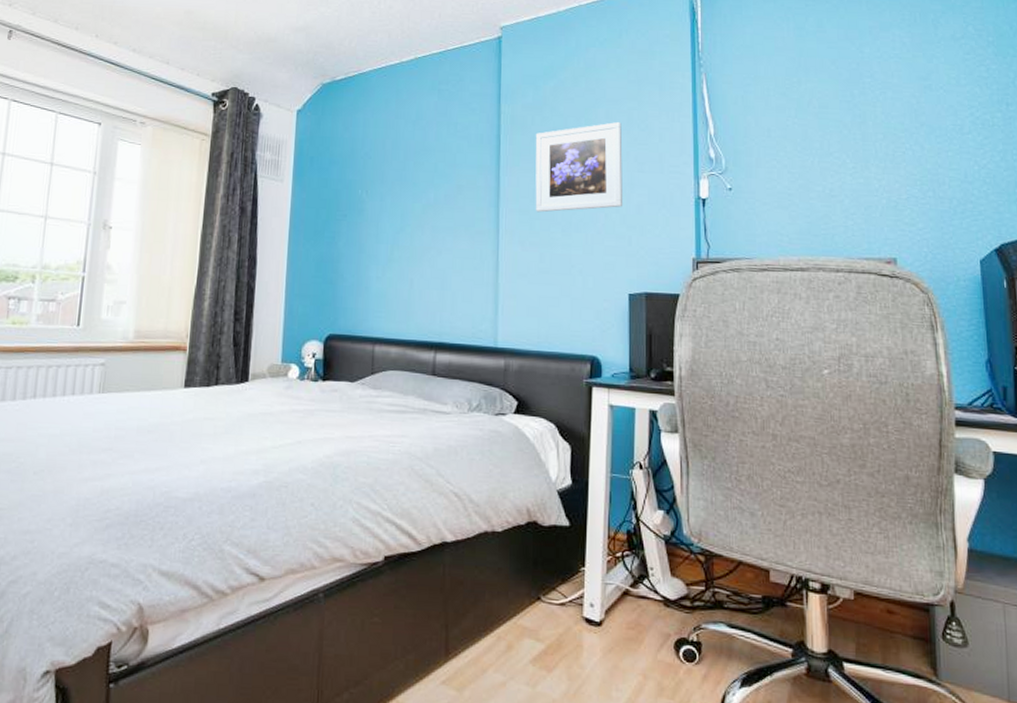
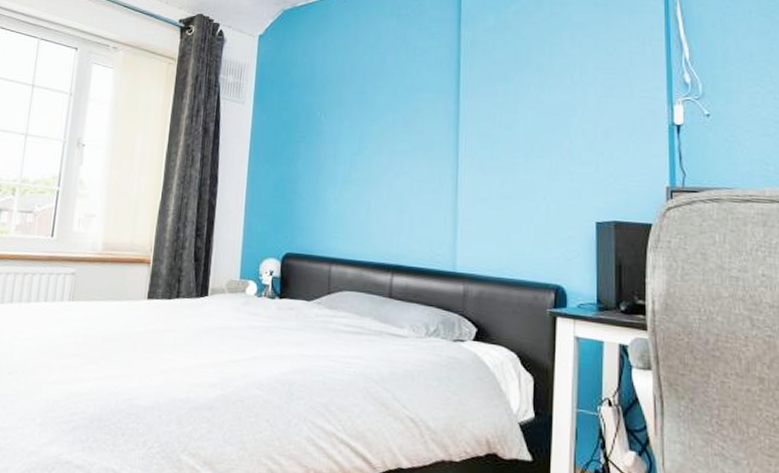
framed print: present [535,122,623,213] -> none [496,46,589,137]

